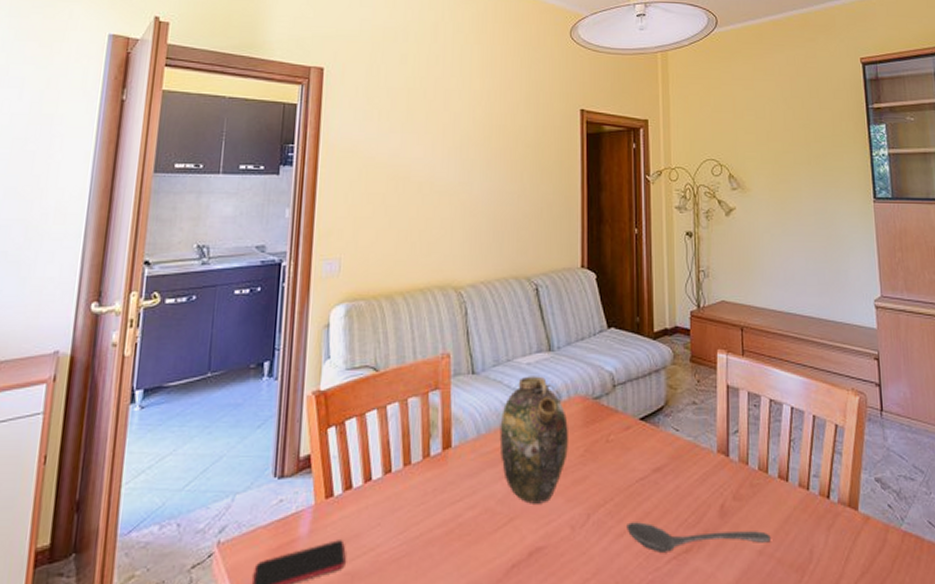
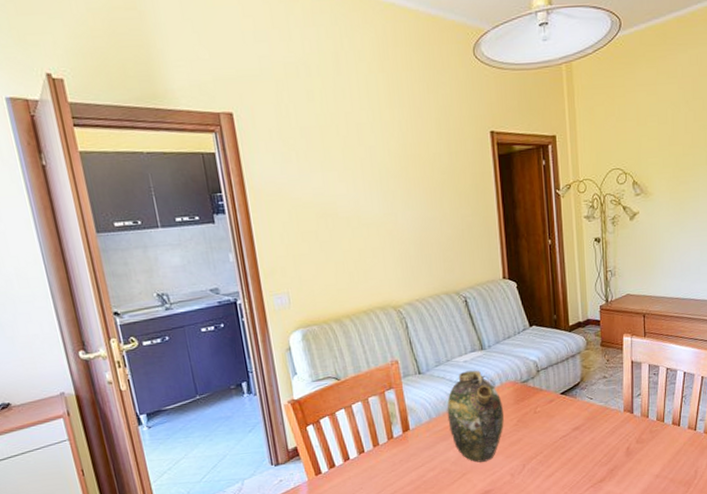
stirrer: present [627,522,771,553] -> none [554,462,665,484]

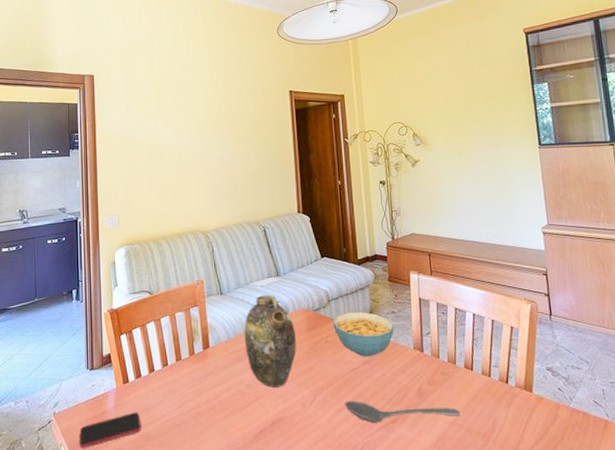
cereal bowl: none [542,379,605,424] -> present [332,312,394,357]
stirrer: none [554,462,665,484] -> present [345,401,460,423]

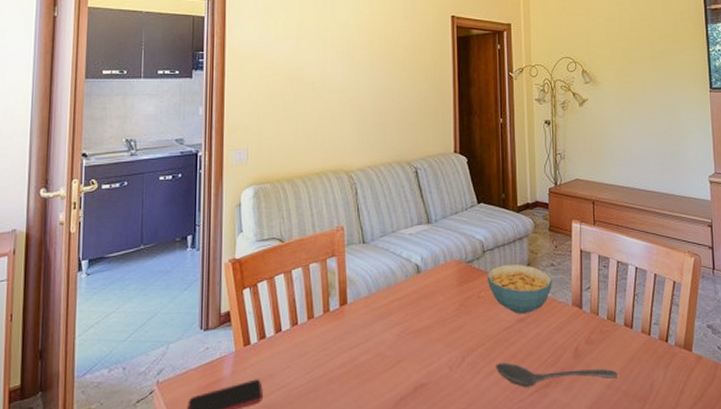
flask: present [244,295,296,388] -> none [387,244,445,349]

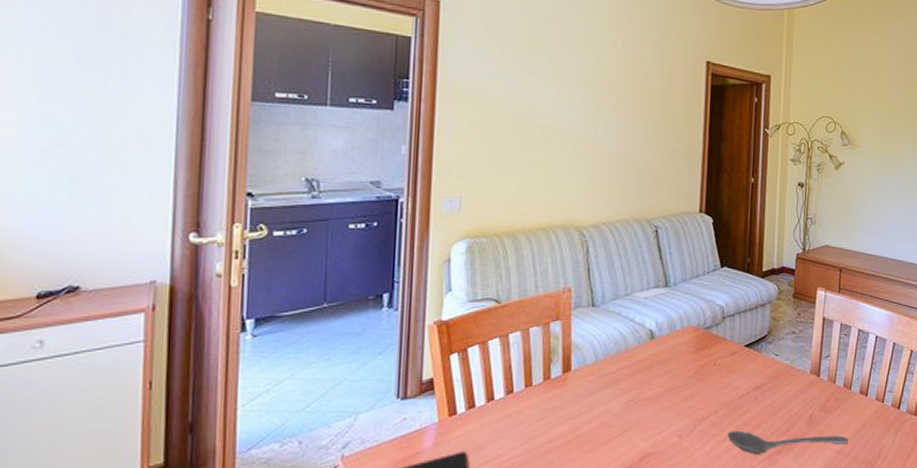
cereal bowl: present [487,265,552,315] -> none [725,332,792,382]

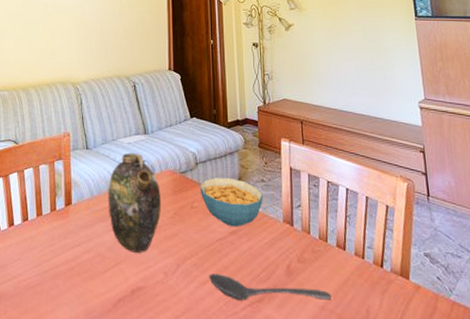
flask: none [616,308,680,418] -> present [108,152,161,253]
cereal bowl: none [725,332,792,382] -> present [199,178,263,227]

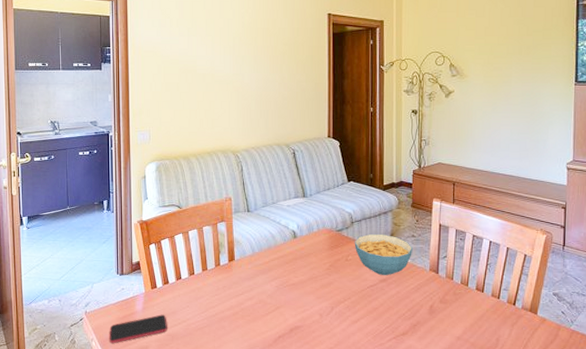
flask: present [108,152,161,253] -> none [268,214,318,299]
stirrer: present [209,273,331,301] -> none [360,314,467,334]

